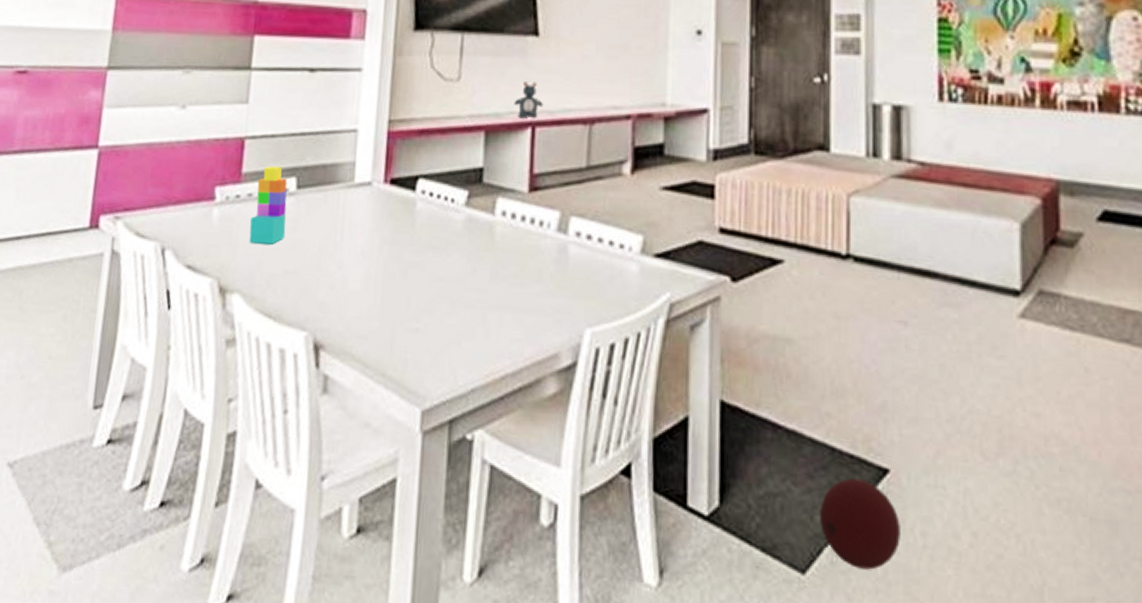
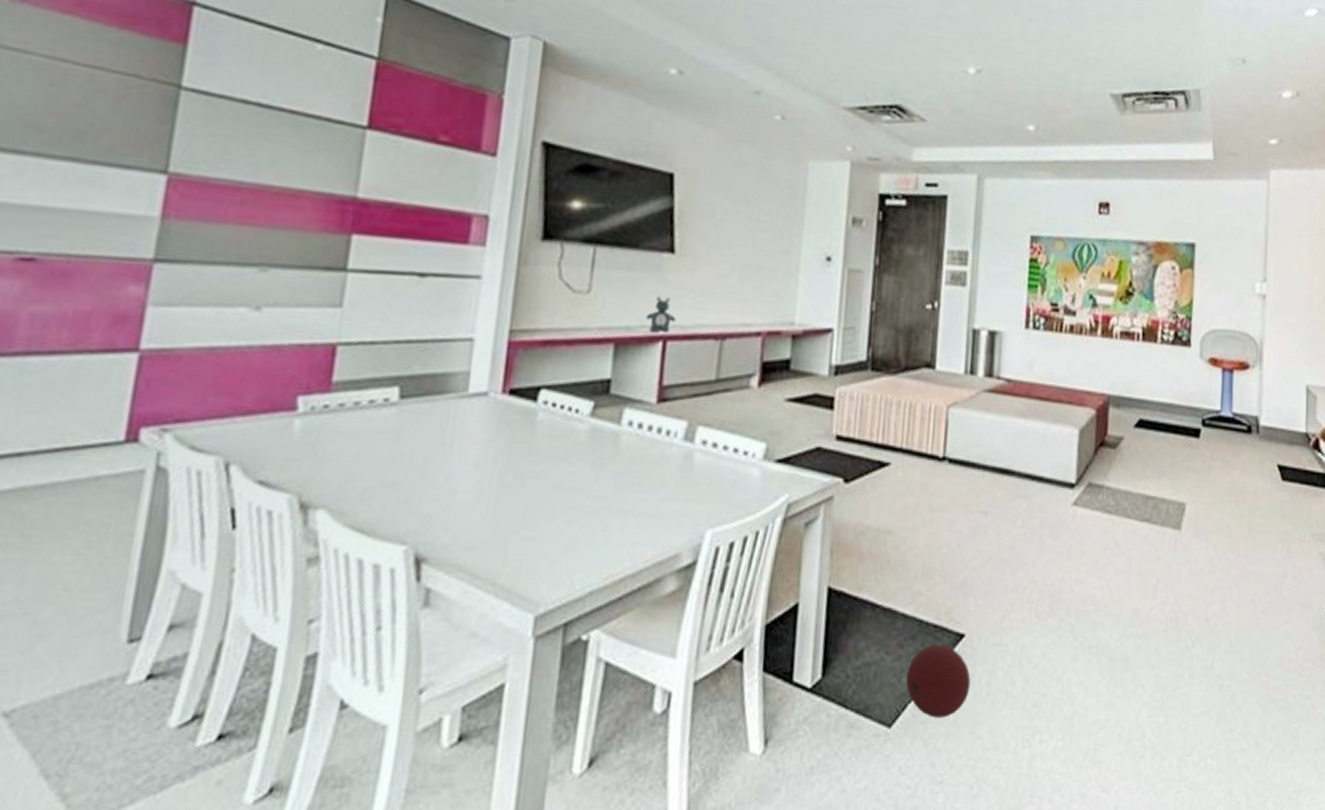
toy blocks: present [249,166,288,244] -> none [339,374,389,457]

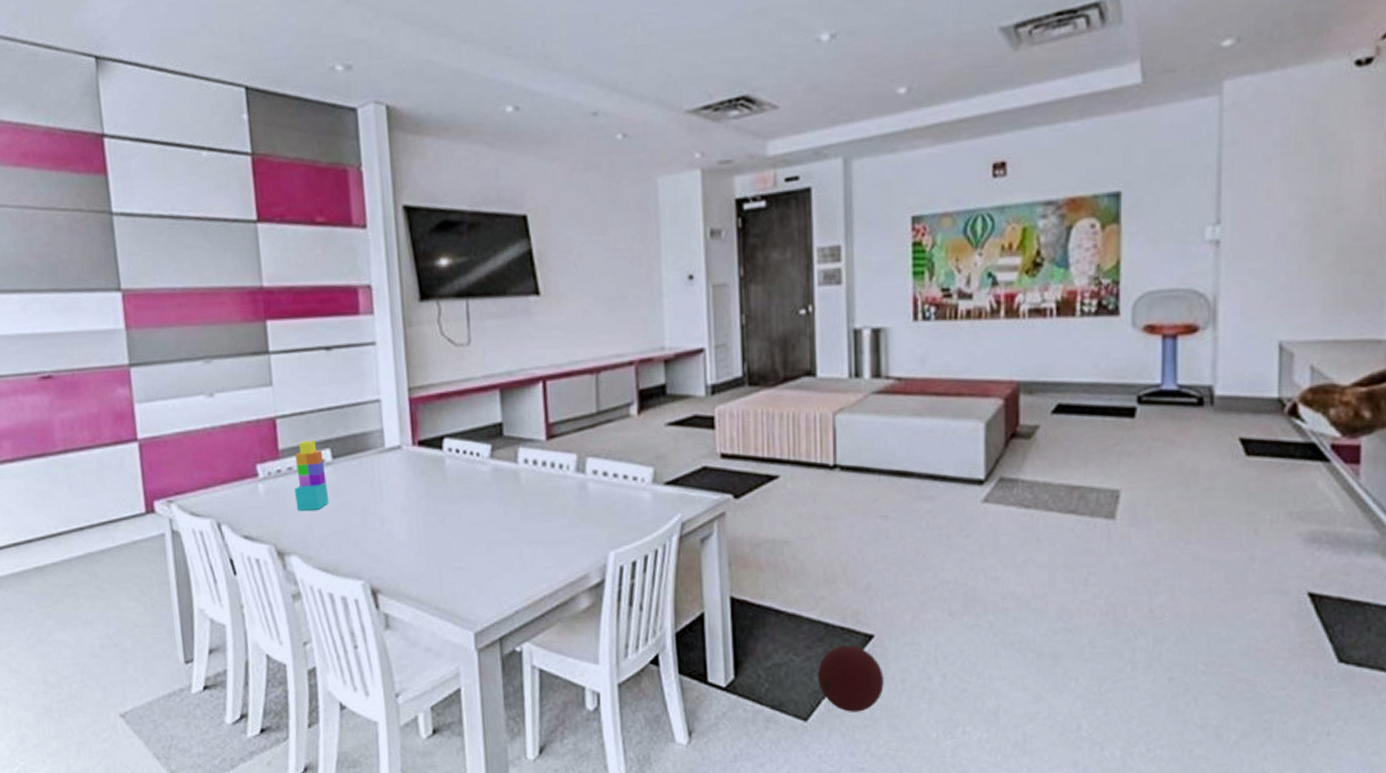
toy blocks: none [339,374,389,457] -> present [294,440,329,511]
stuffed animal: present [646,297,676,333] -> none [523,339,551,374]

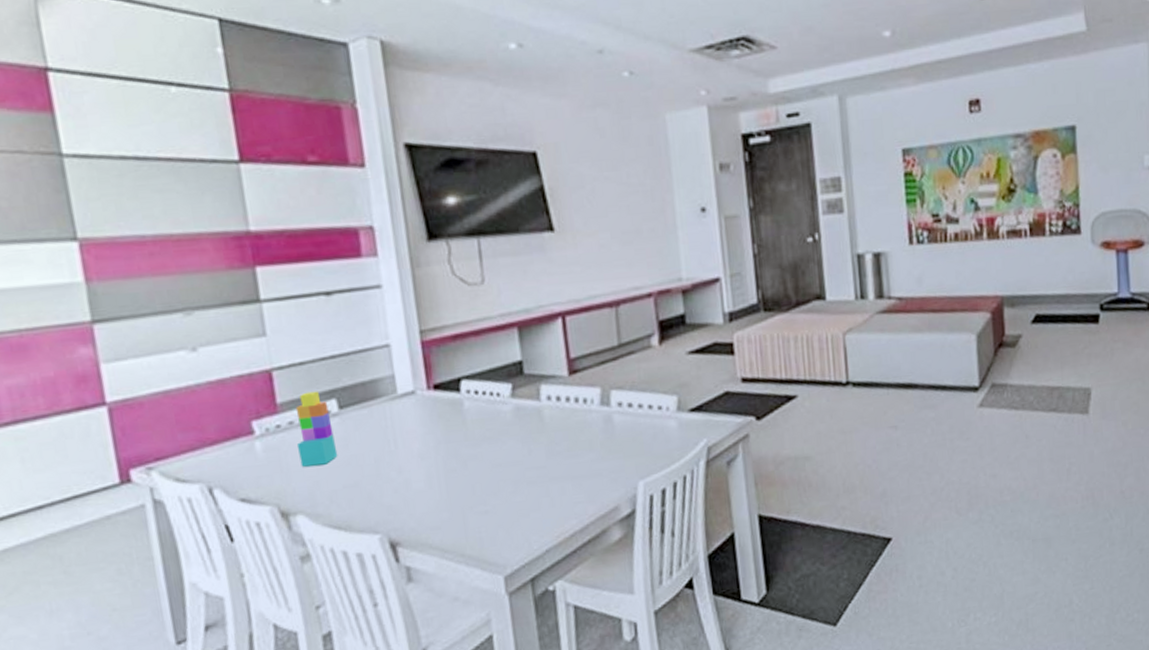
ball: present [818,645,884,712] -> none [843,549,903,613]

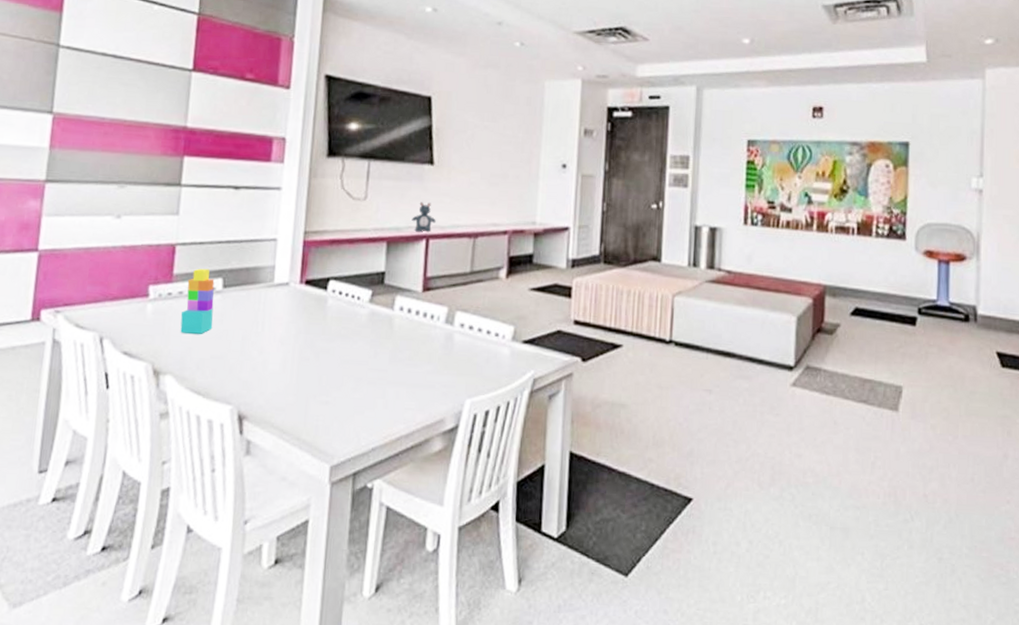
stuffed animal: none [541,275,569,311] -> present [412,202,436,233]

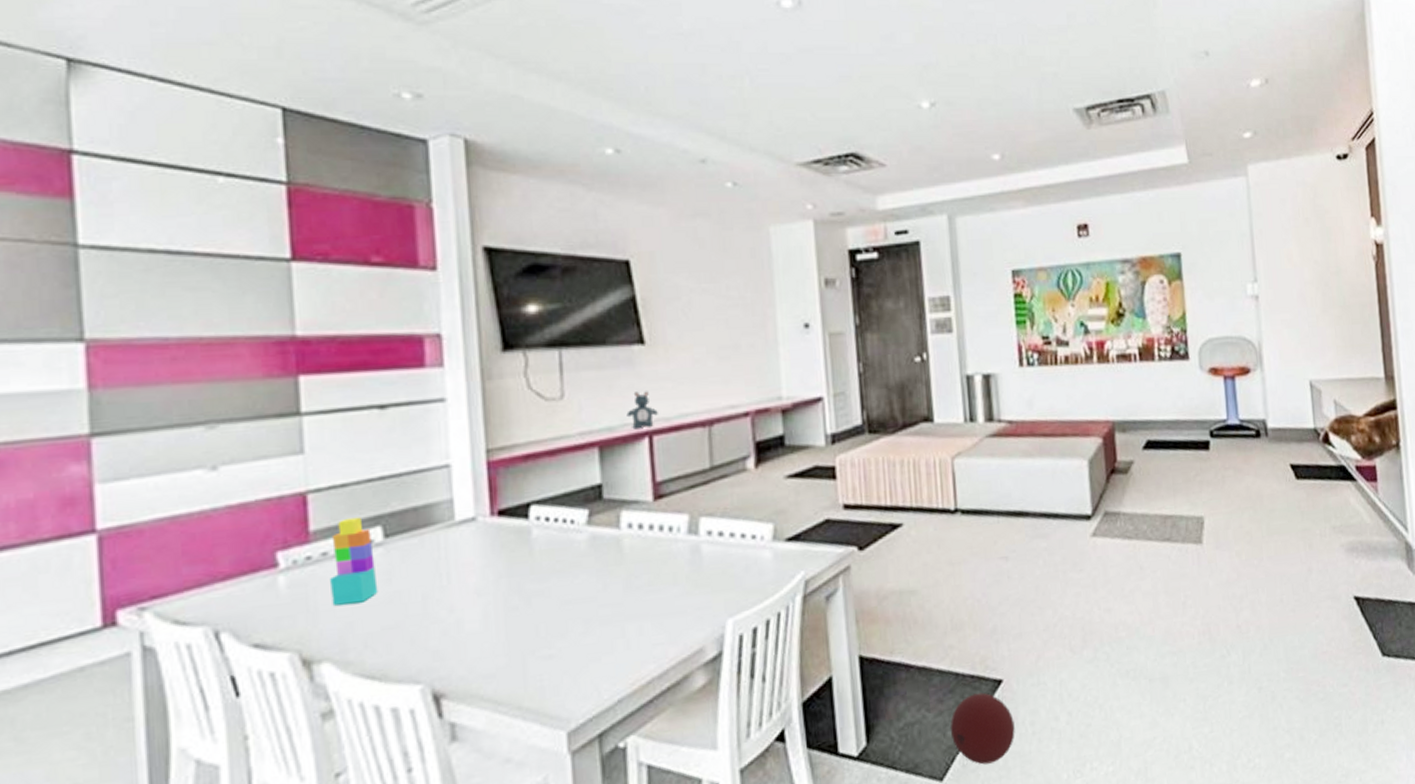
ball: none [640,505,699,571] -> present [950,692,1015,765]

